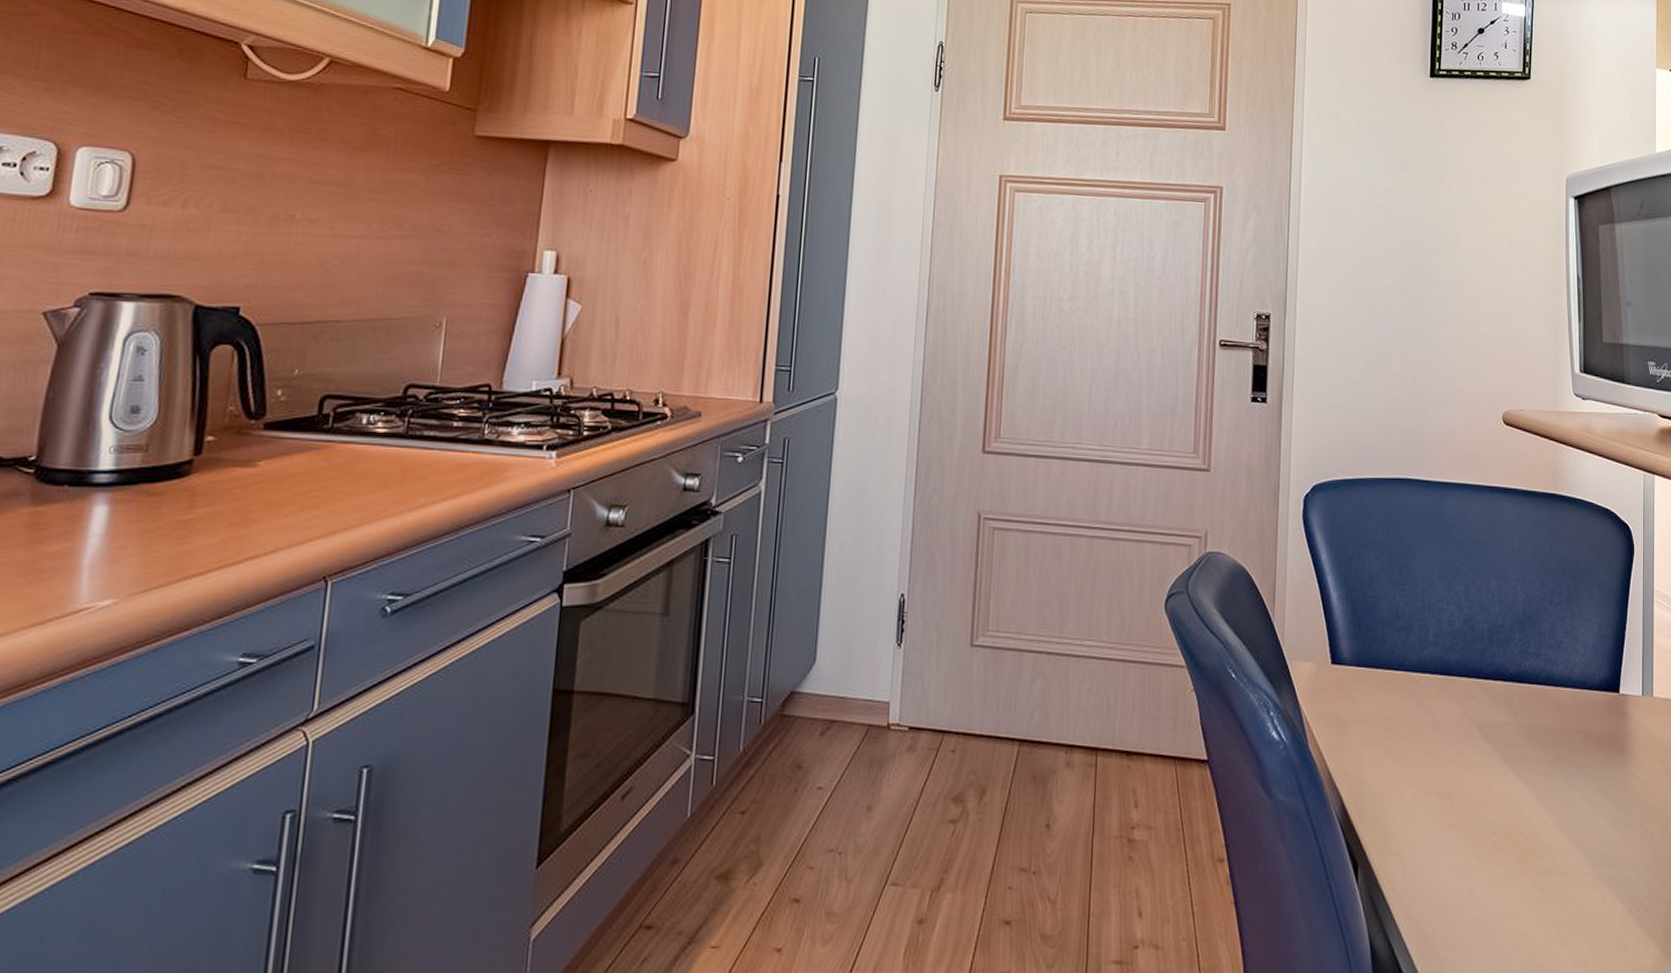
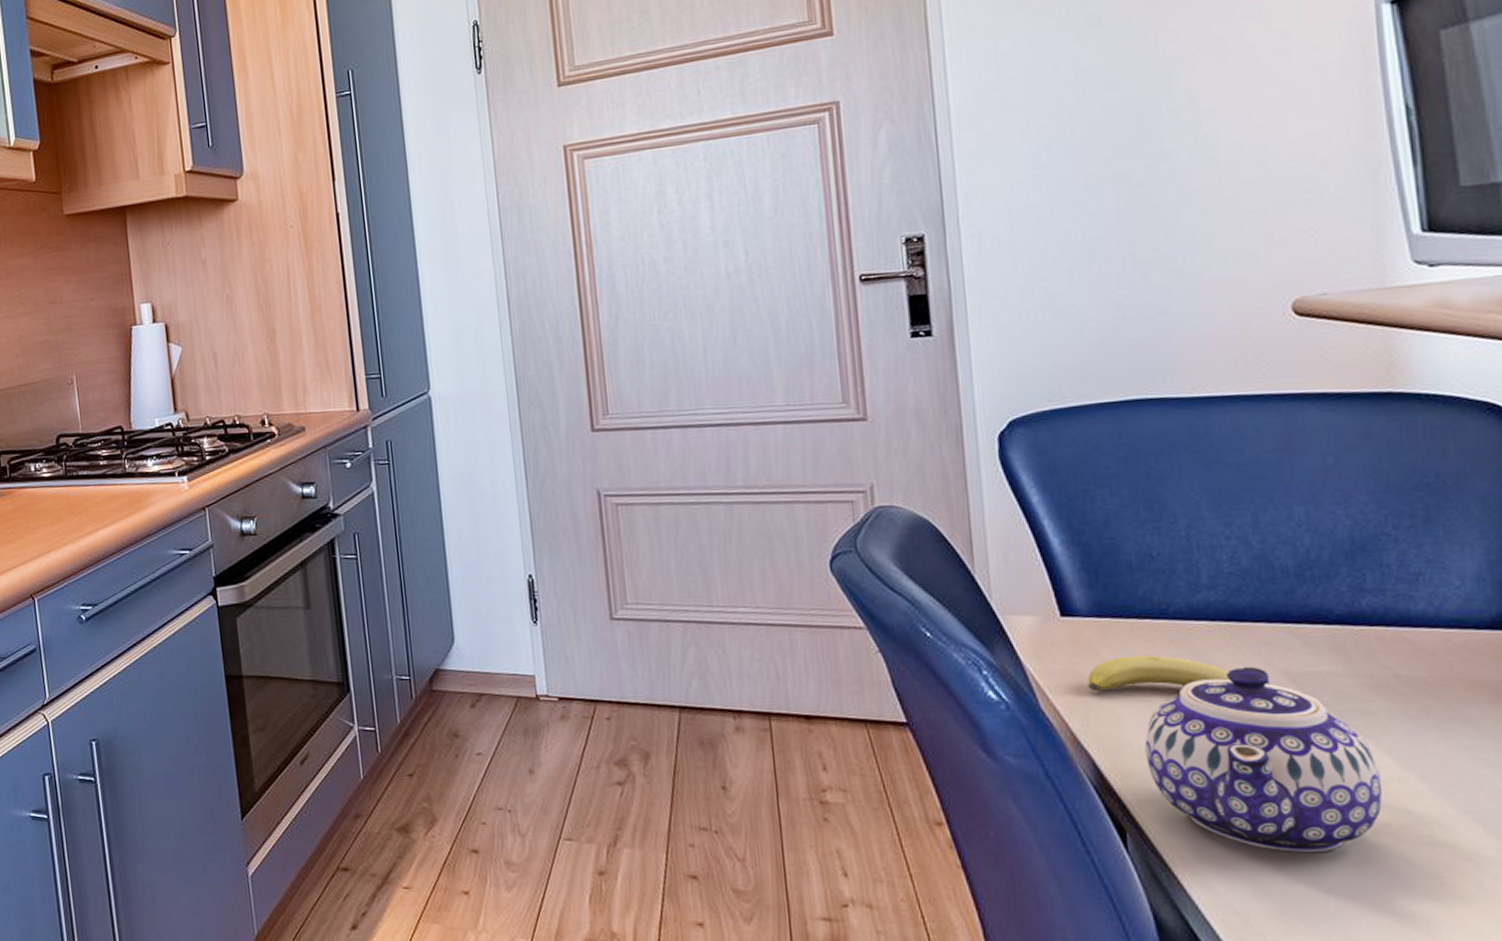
fruit: none [1344,702,1440,734] -> present [1087,655,1230,692]
teapot: none [1378,715,1528,882] -> present [1144,666,1383,853]

